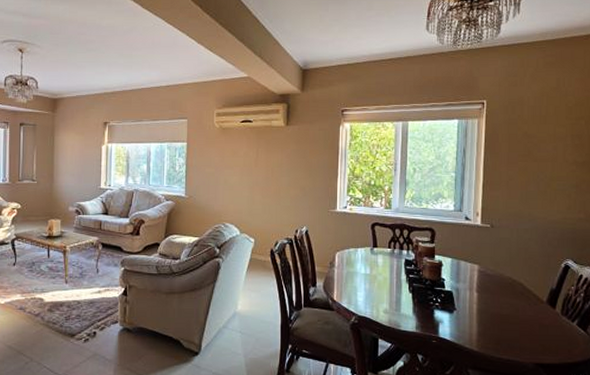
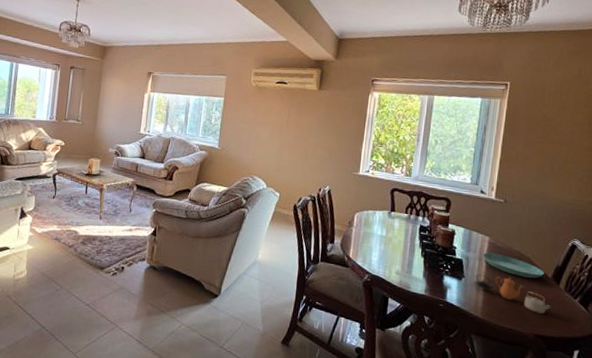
teapot: none [466,305,548,340] -> present [474,274,551,314]
saucer: none [473,281,538,305] -> present [483,252,544,279]

